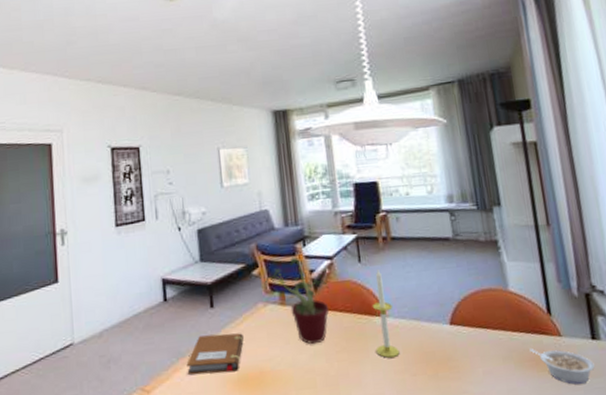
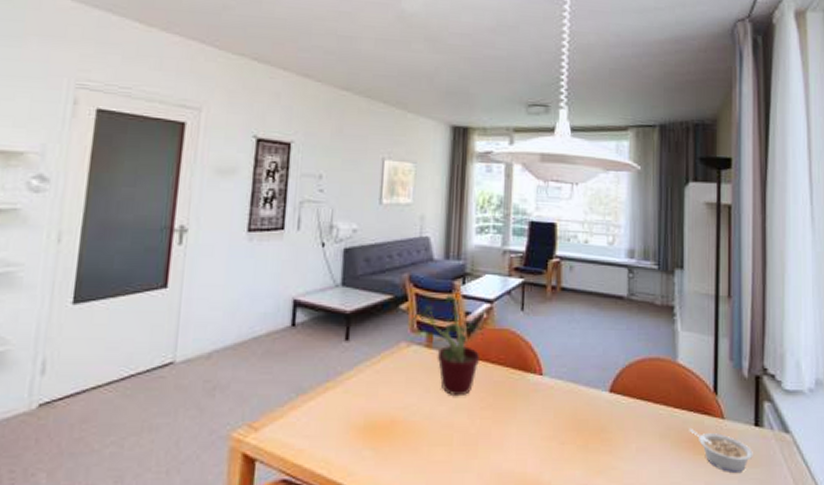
notebook: present [186,333,244,375] -> none [306,370,378,417]
candle: present [372,269,400,358] -> none [525,321,550,421]

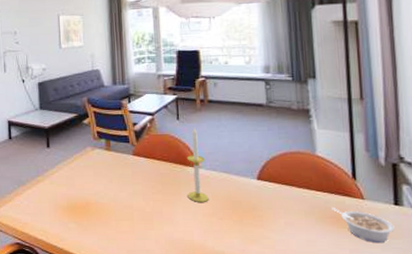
potted plant: present [410,294,485,395] -> none [92,111,150,184]
candle: none [525,321,550,421] -> present [186,127,209,202]

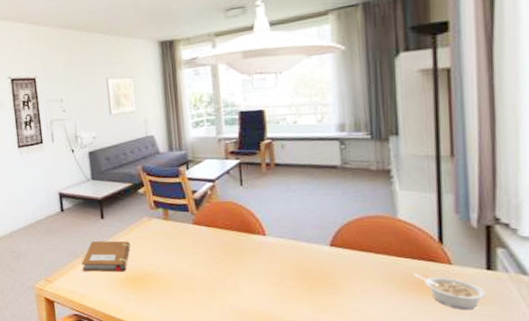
notebook: none [26,168,74,201] -> present [81,240,131,272]
candle: present [186,127,209,202] -> none [251,193,277,271]

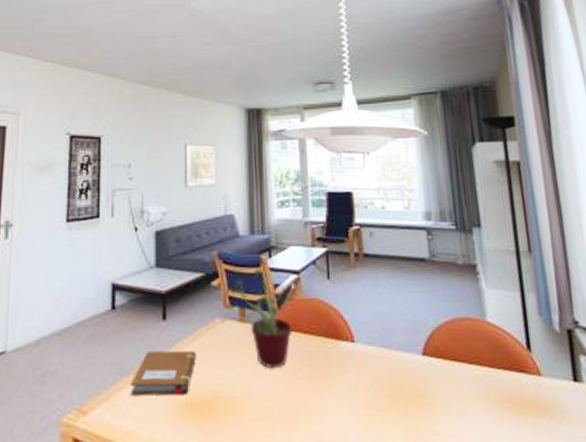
potted plant: none [147,178,211,254] -> present [222,268,294,368]
legume: present [414,274,486,309] -> none [507,388,577,432]

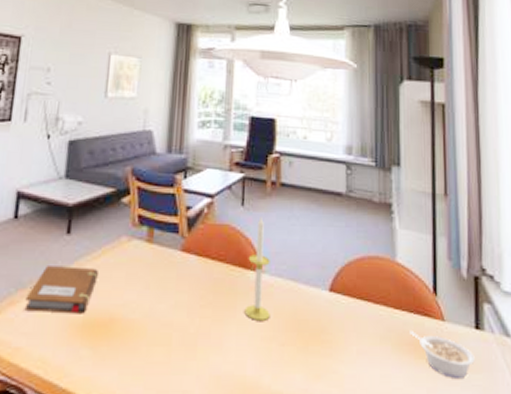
potted plant: present [222,268,294,368] -> none [132,188,205,292]
candle: none [339,289,367,389] -> present [244,217,270,320]
legume: none [507,388,577,432] -> present [409,331,475,378]

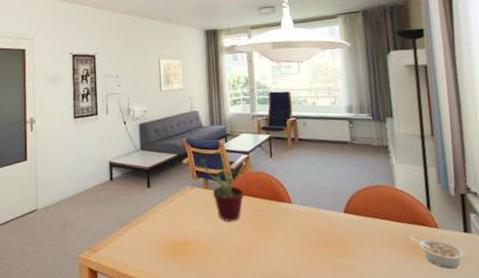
notebook: present [24,264,98,314] -> none [126,209,173,240]
potted plant: none [132,188,205,292] -> present [191,150,245,221]
candle: present [244,217,270,320] -> none [279,164,301,237]

